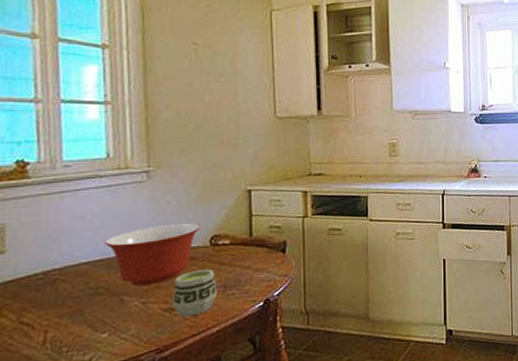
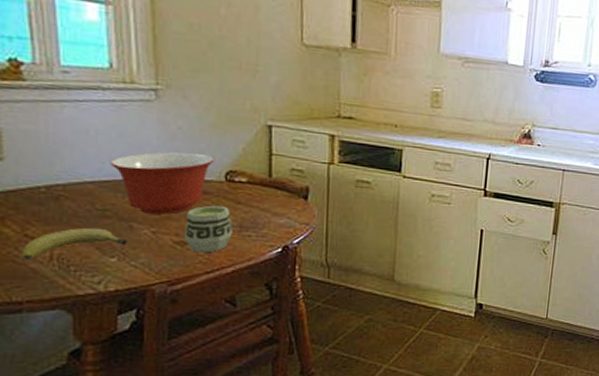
fruit: none [15,305,118,348] -> present [20,227,127,260]

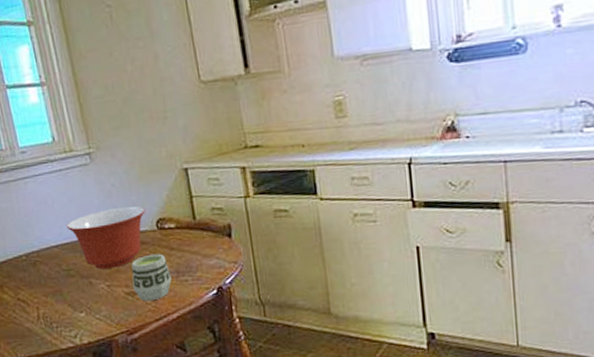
fruit: present [20,227,127,260] -> none [17,286,90,321]

